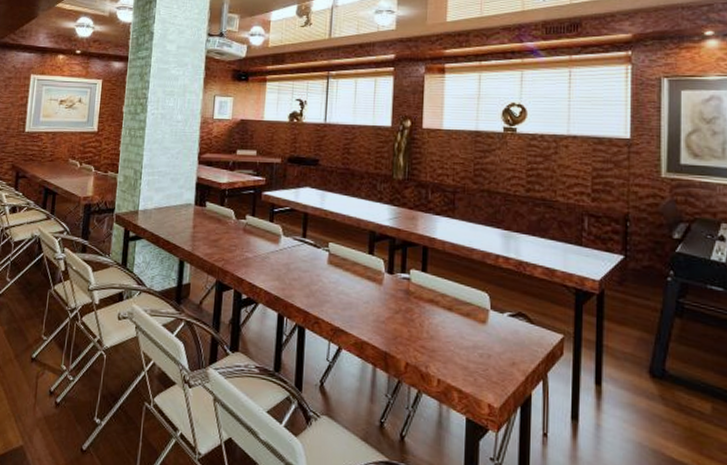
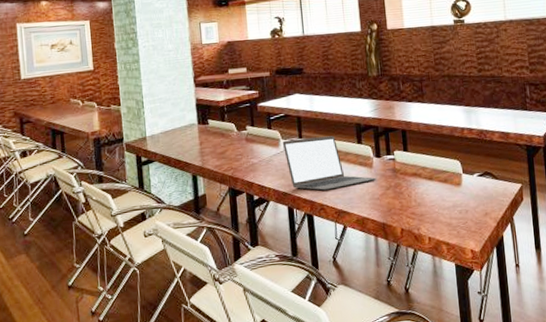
laptop: none [283,237,385,303] -> present [282,136,376,191]

